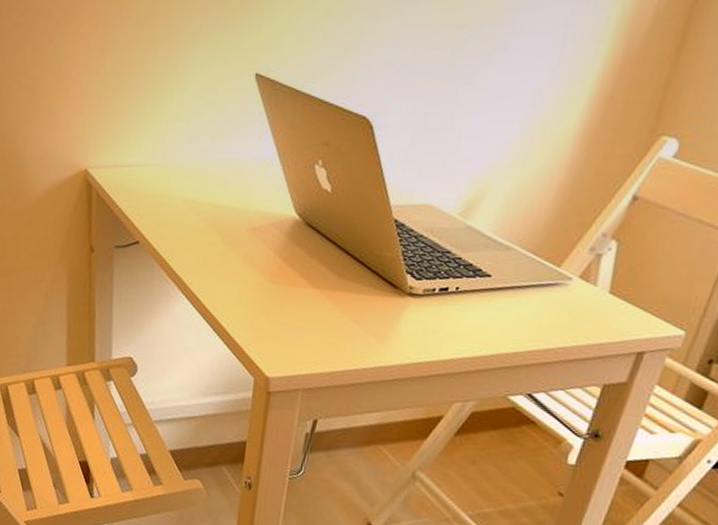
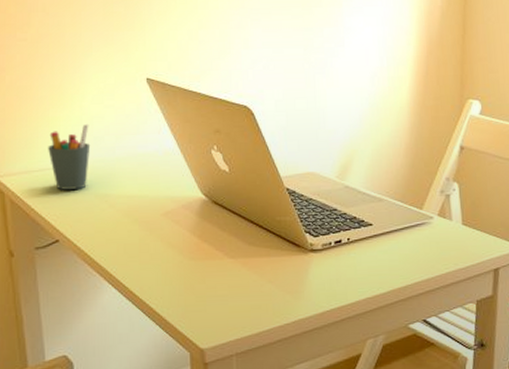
pen holder: none [140,120,186,191] -> present [48,123,91,190]

